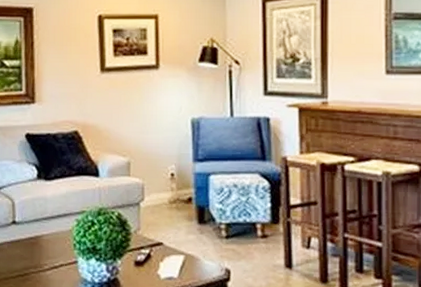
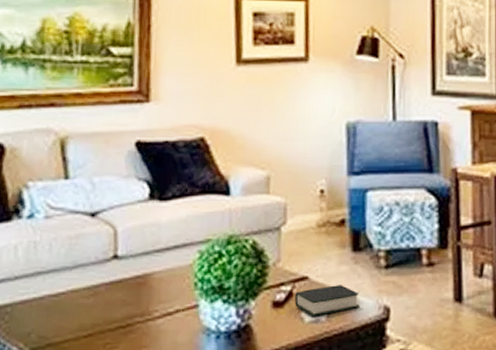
book: none [152,250,205,274] -> present [295,285,359,316]

